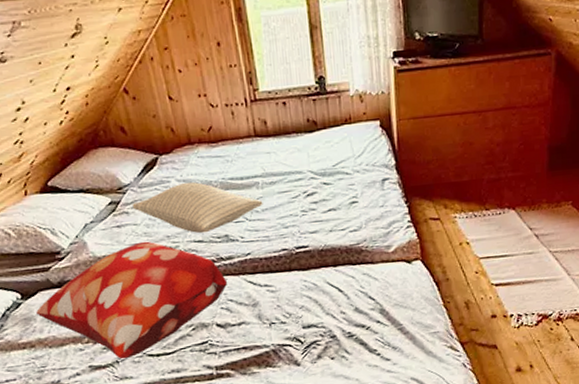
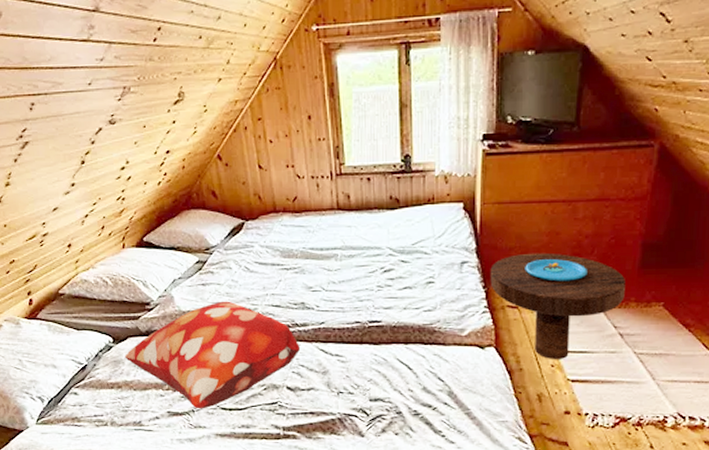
pillow: present [132,182,263,234] -> none [217,248,340,299]
side table: none [411,163,537,266] -> present [490,252,625,359]

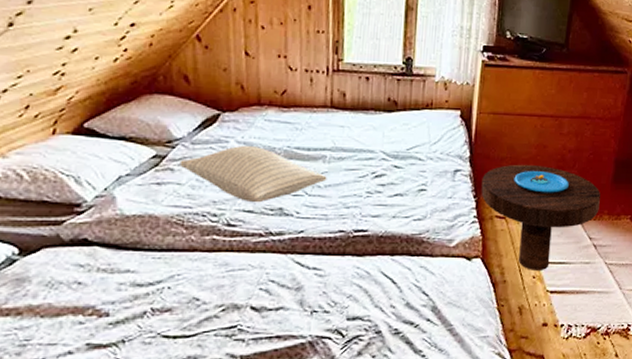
decorative pillow: present [125,301,300,409] -> none [34,204,272,339]
pillow: none [217,248,340,299] -> present [179,145,327,203]

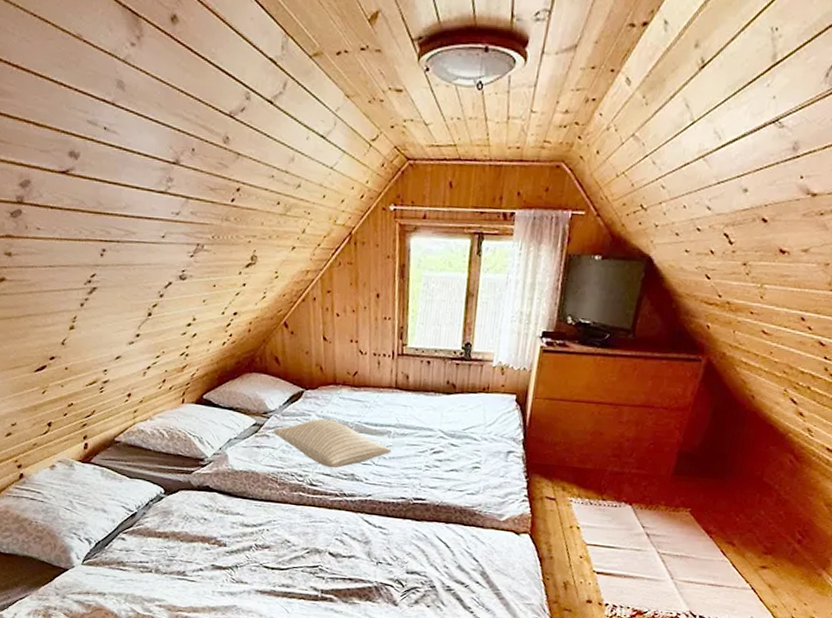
side table: present [481,164,600,270] -> none [532,449,659,552]

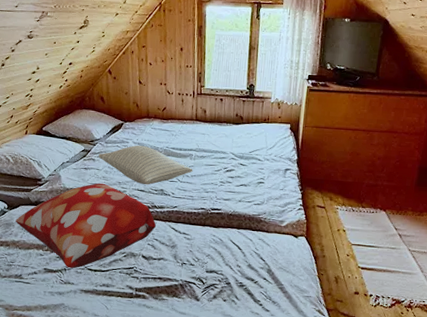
decorative pillow: none [175,464,345,566] -> present [15,183,156,269]

